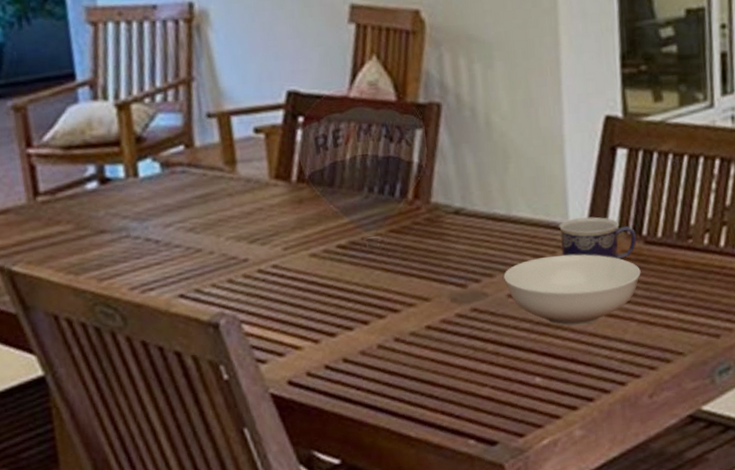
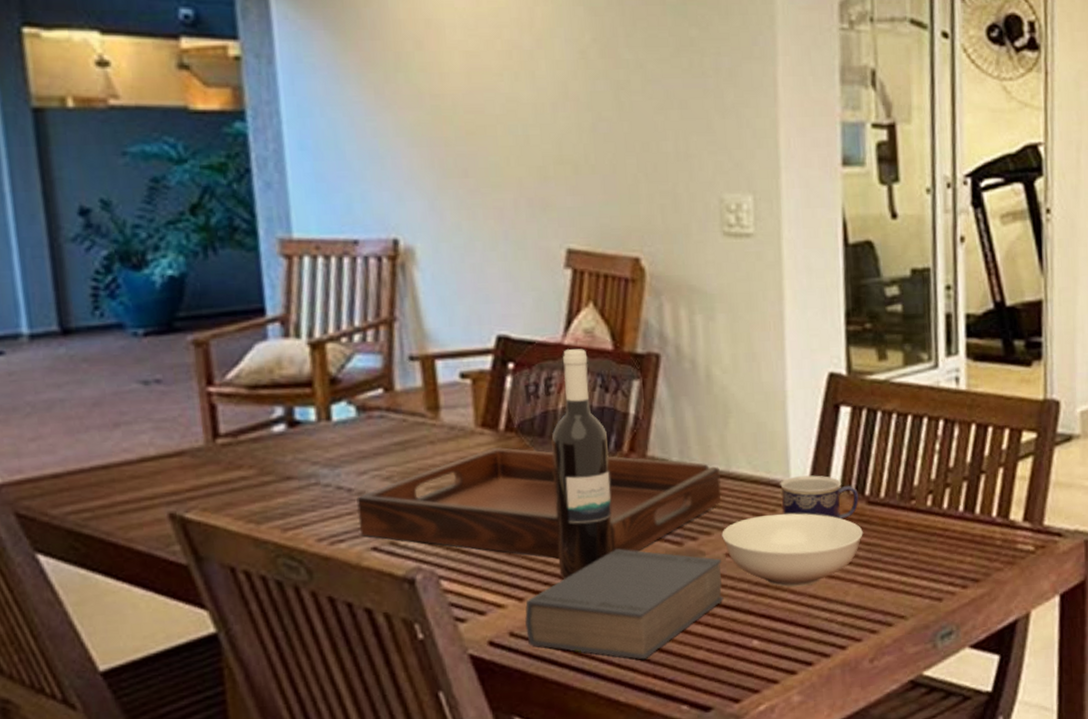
serving tray: none [163,197,503,302] -> present [356,446,721,559]
book: none [320,292,507,397] -> present [524,548,724,660]
wine bottle: none [340,101,401,322] -> present [551,349,613,580]

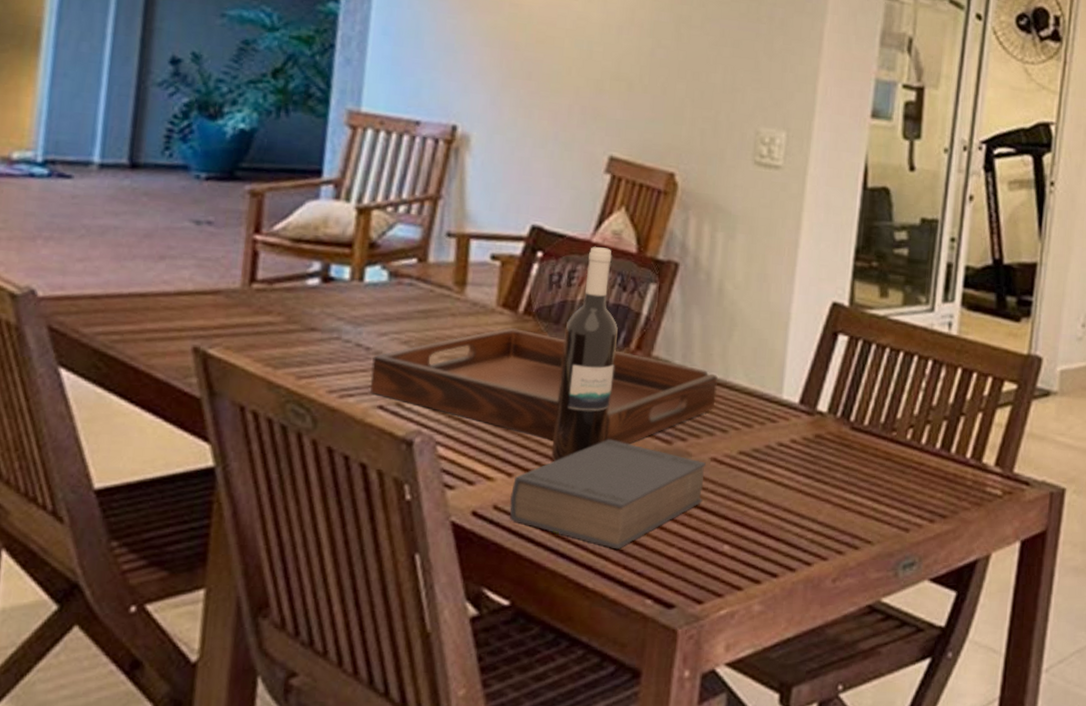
bowl: present [721,513,863,587] -> none [710,426,843,499]
cup: present [780,475,859,520] -> none [770,394,844,441]

